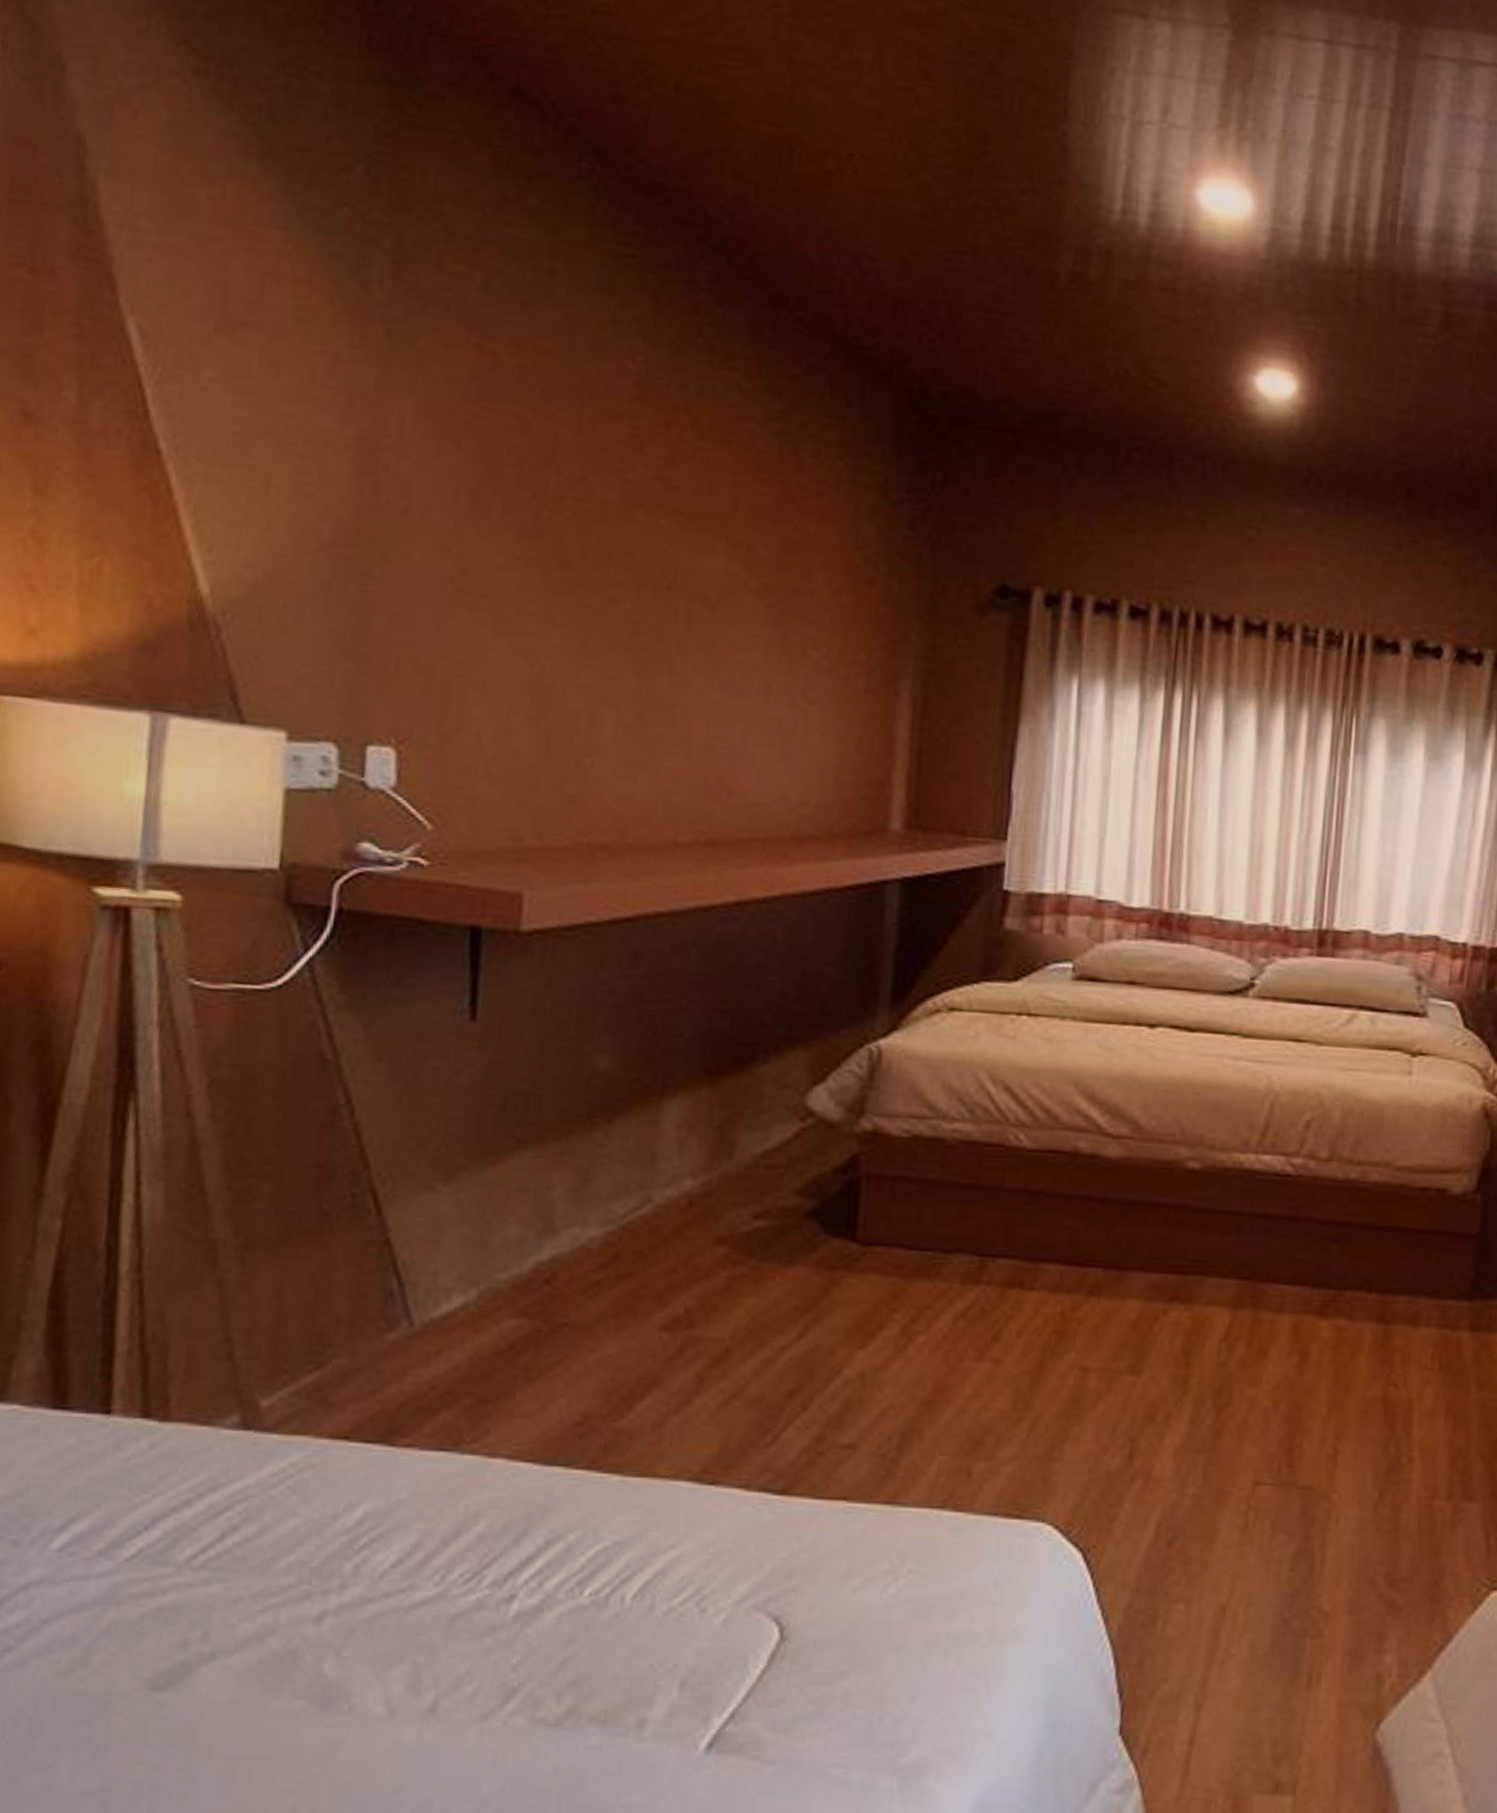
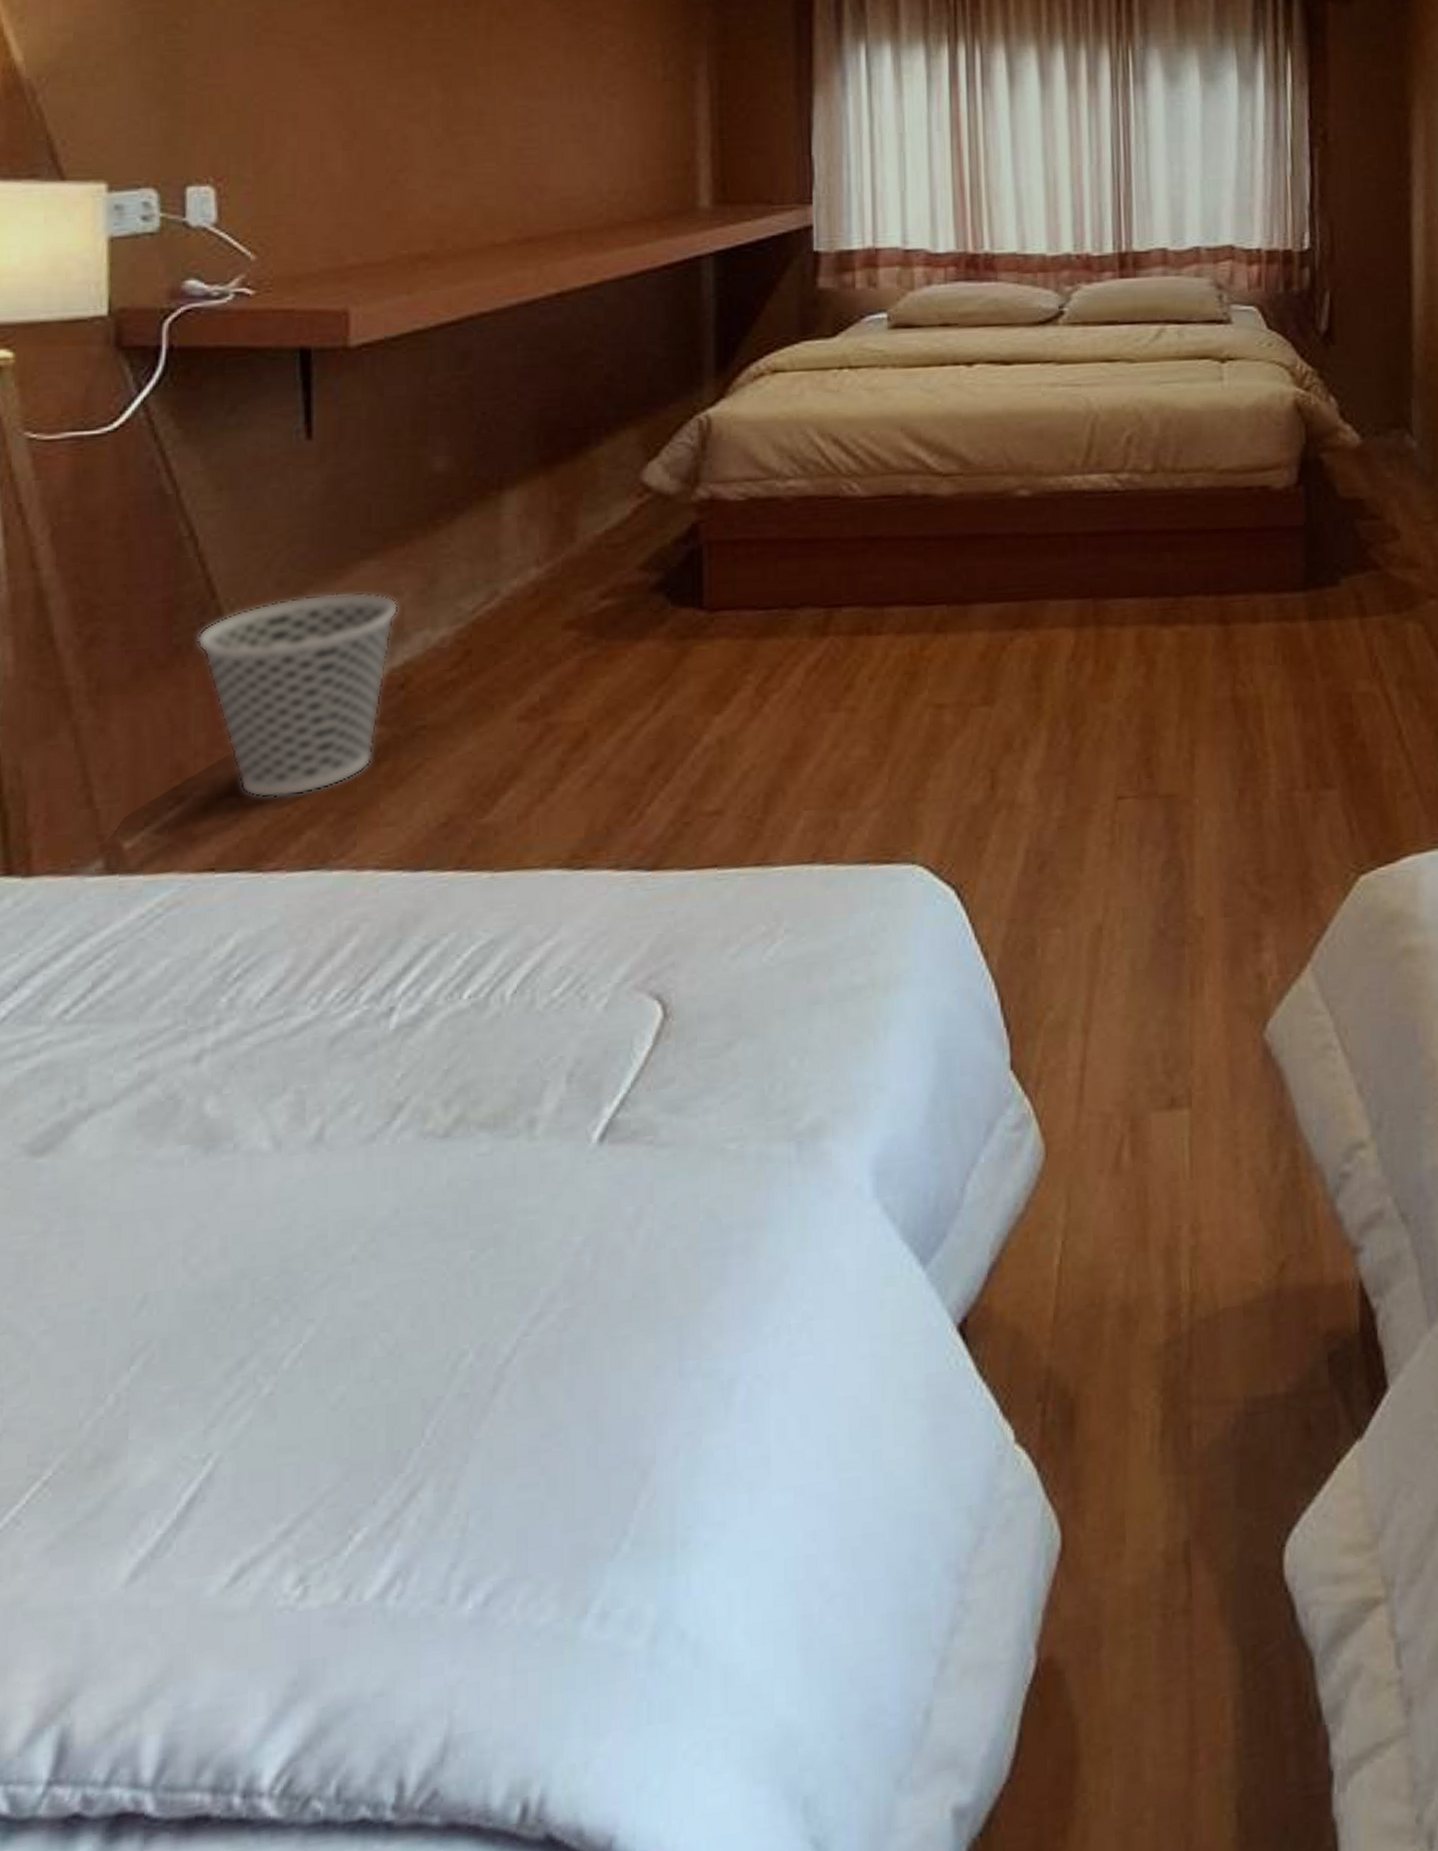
wastebasket: none [346,1178,551,1377] -> present [196,591,399,799]

